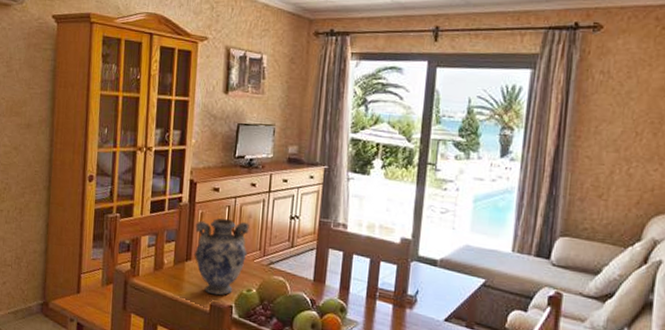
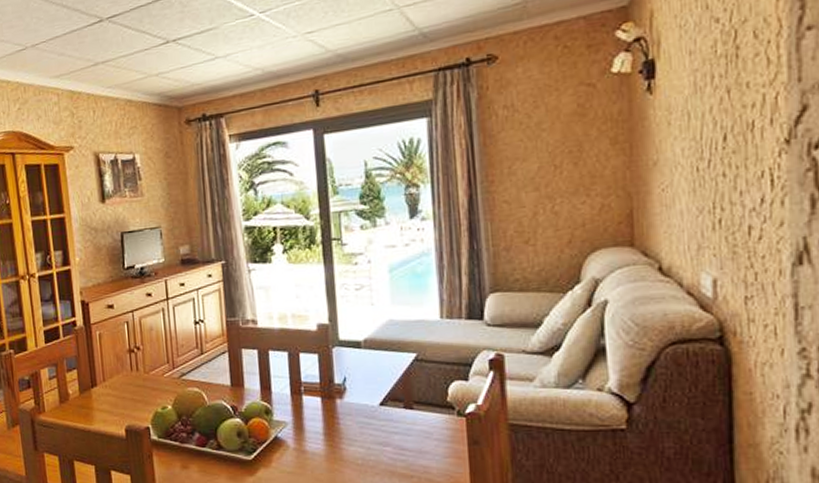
decorative vase: present [194,218,249,296] -> none [94,335,156,419]

